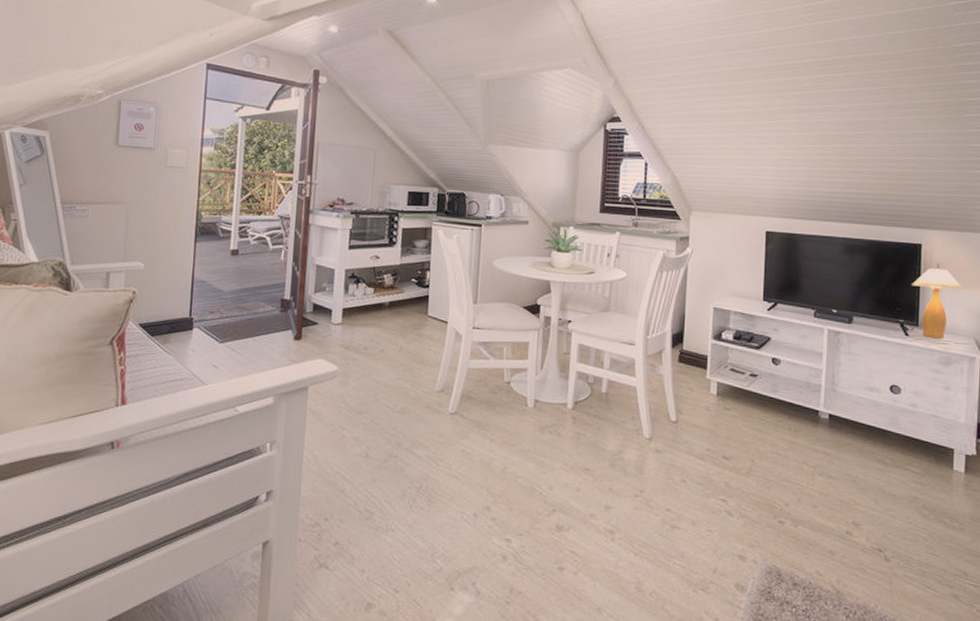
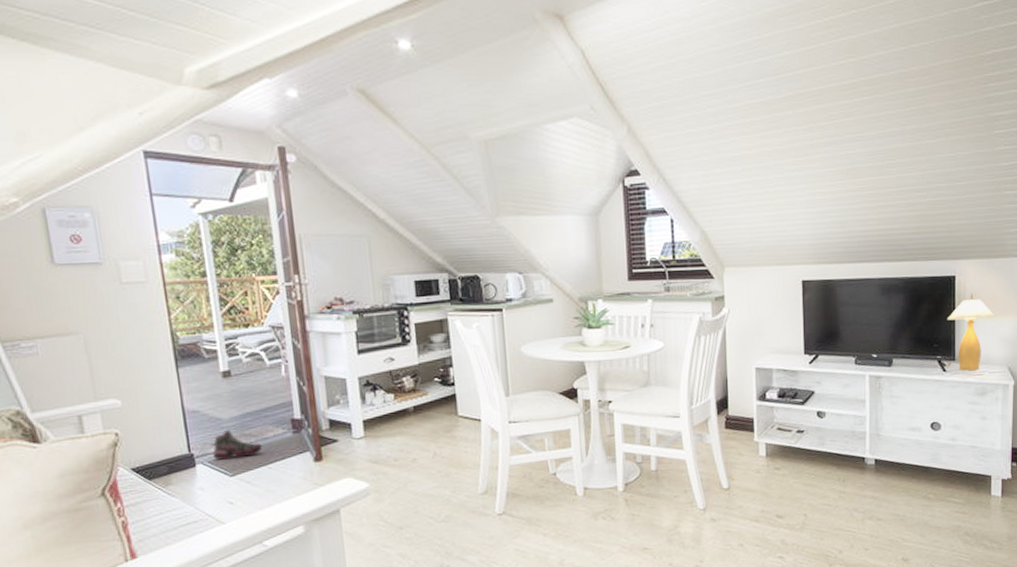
athletic shoe: none [209,301,253,327] -> present [212,430,263,460]

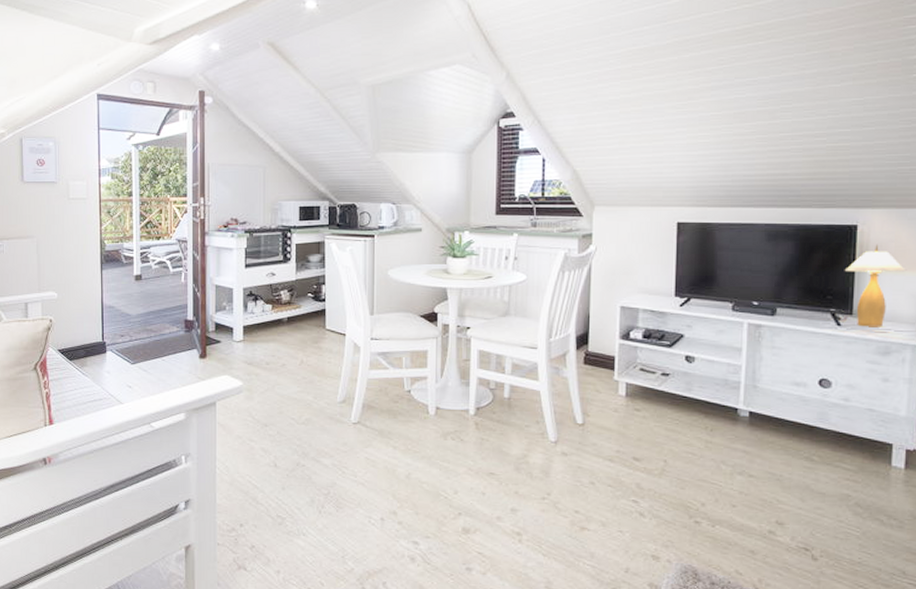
athletic shoe: present [212,430,263,460] -> none [120,325,160,349]

